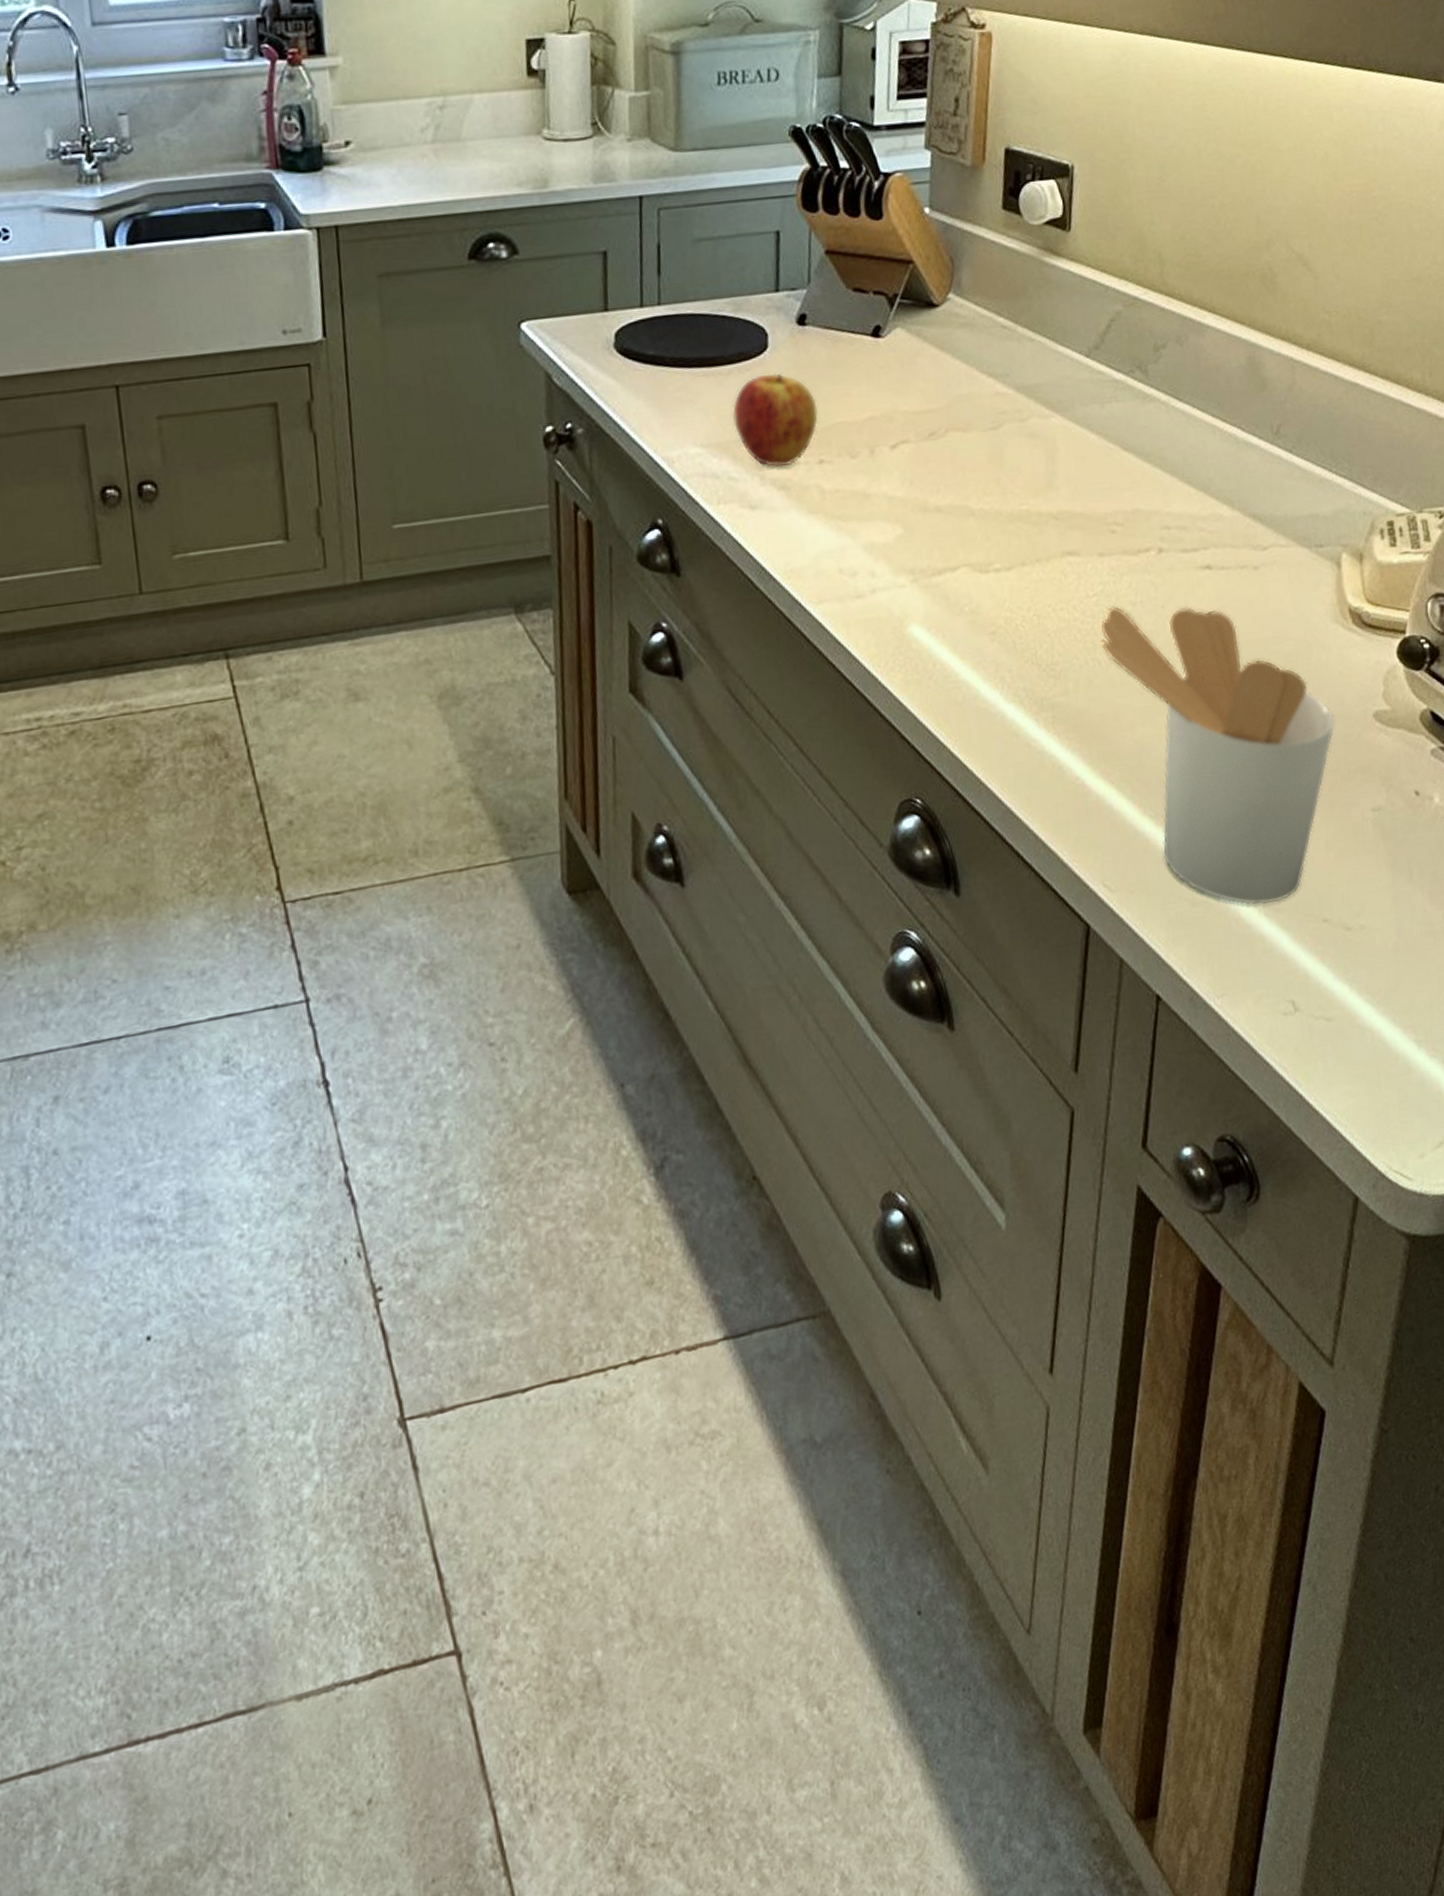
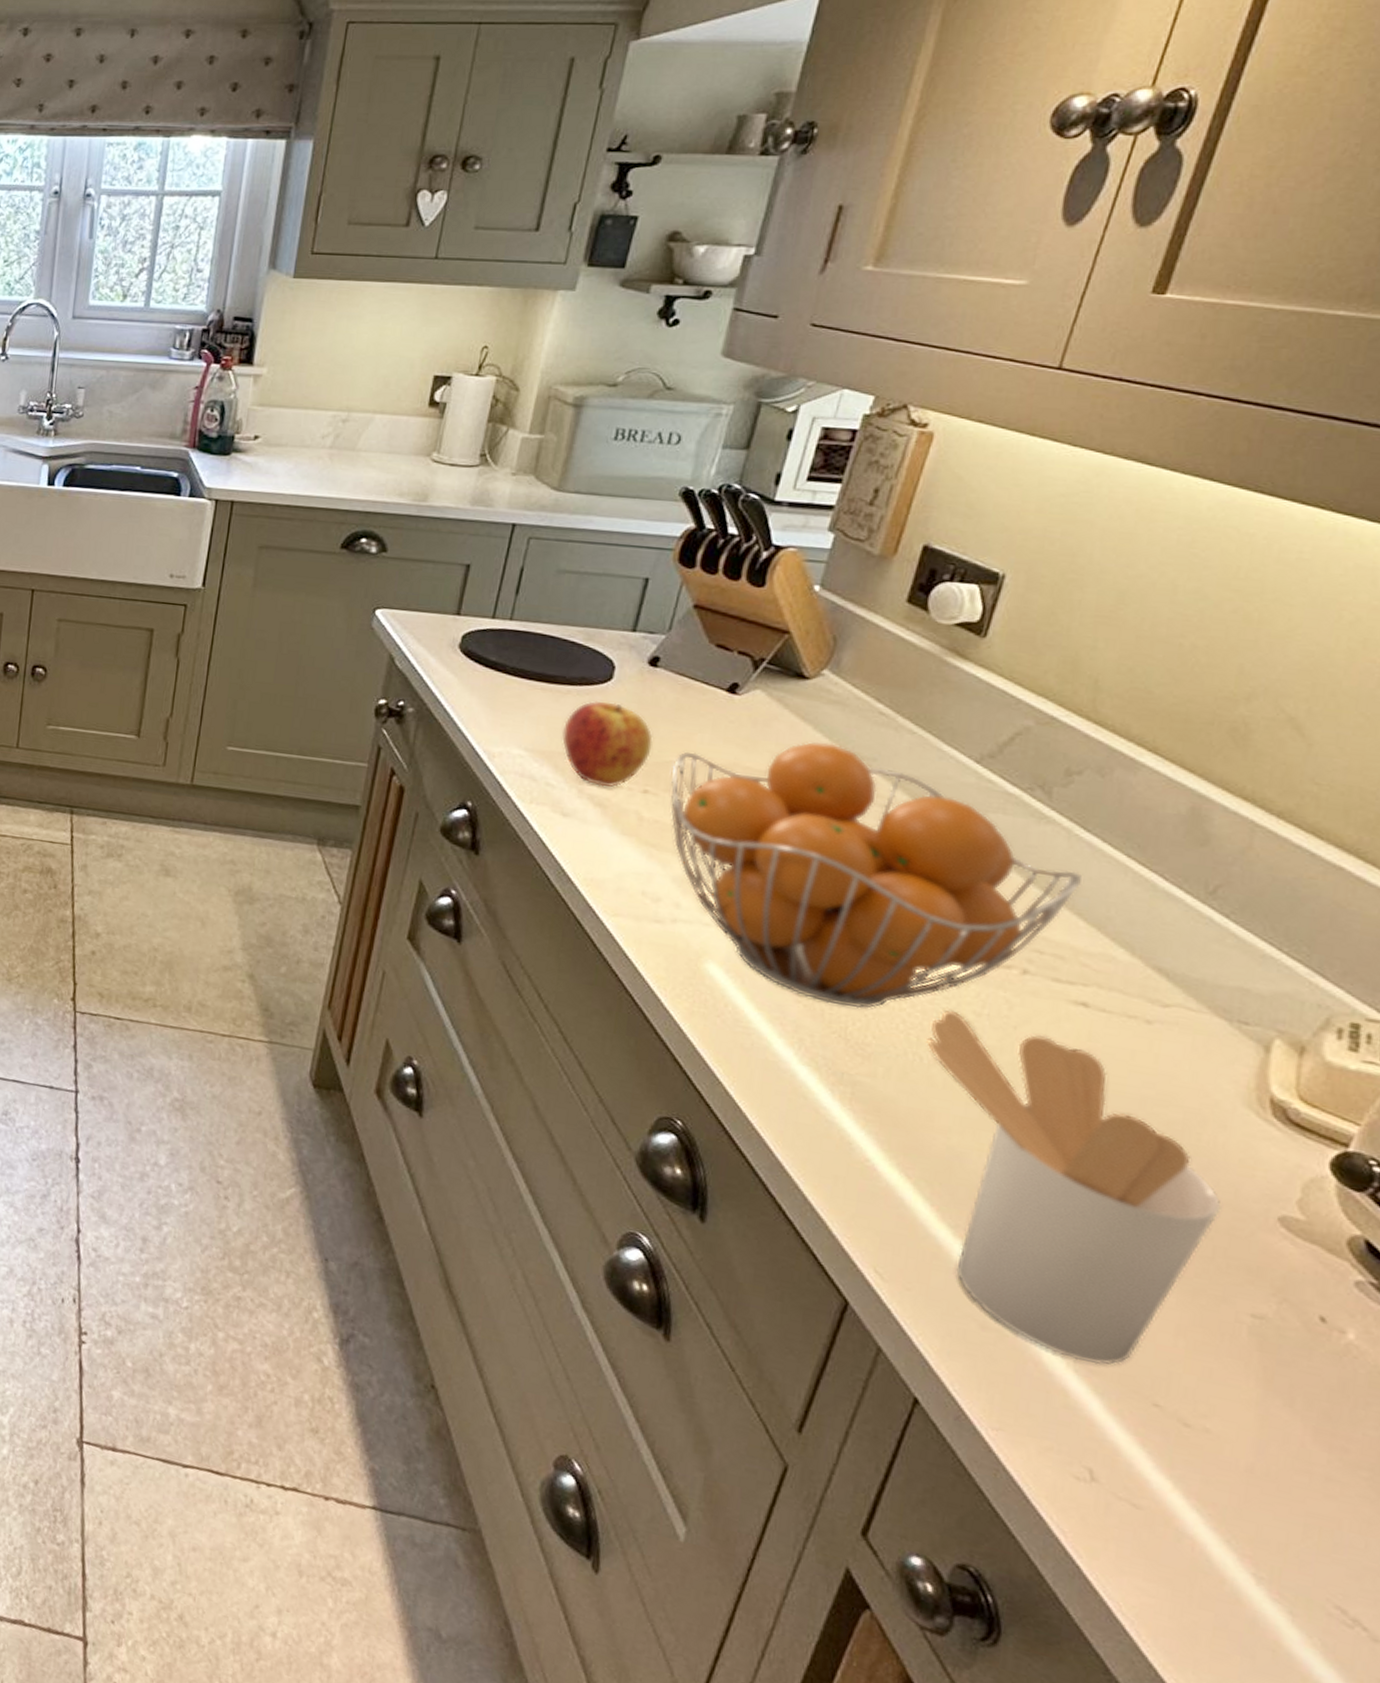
fruit basket: none [839,367,1186,634] -> present [670,742,1082,1009]

